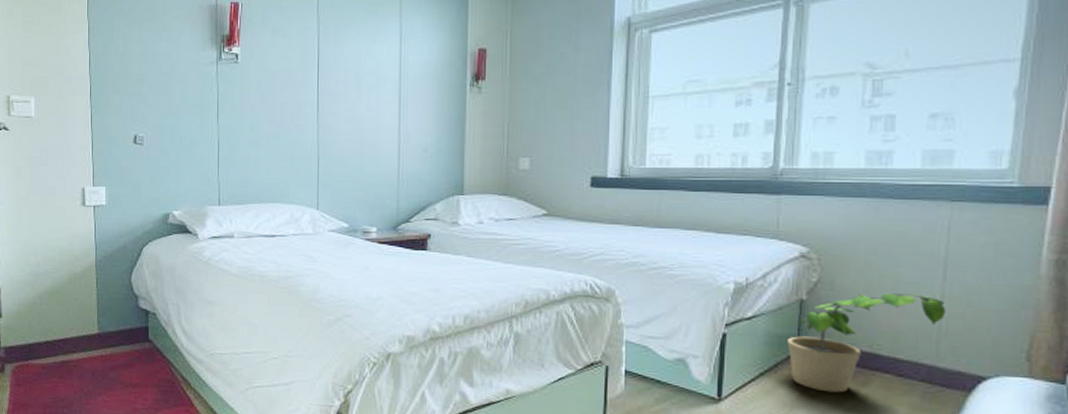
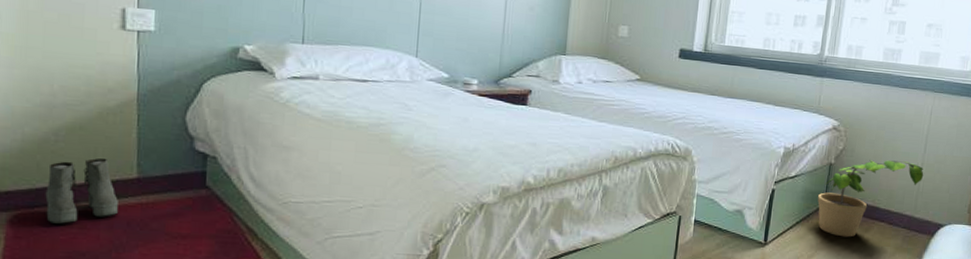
boots: none [35,317,85,374] -> present [45,158,118,224]

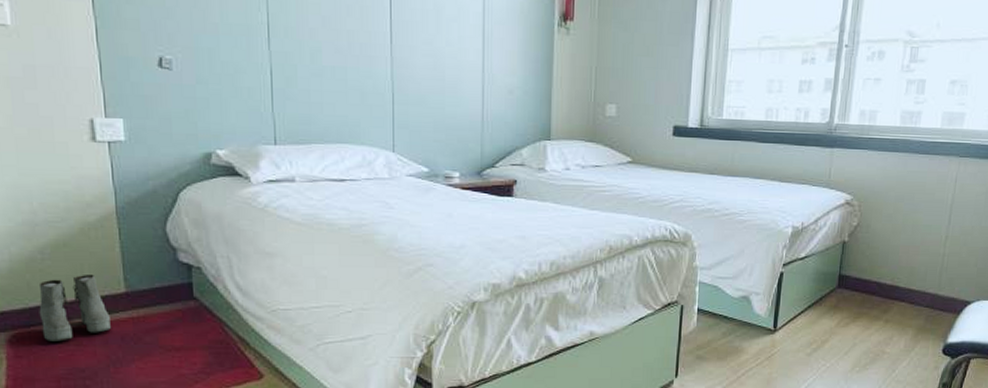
potted plant: present [817,160,924,238] -> none [831,235,948,320]

